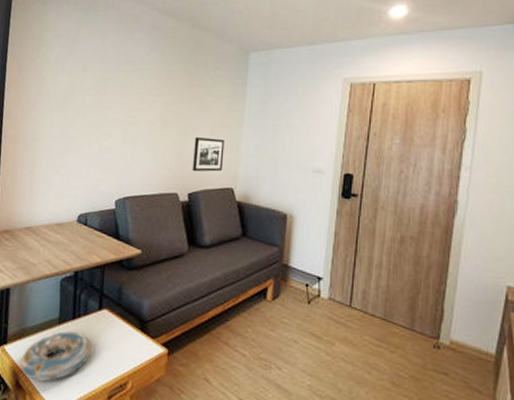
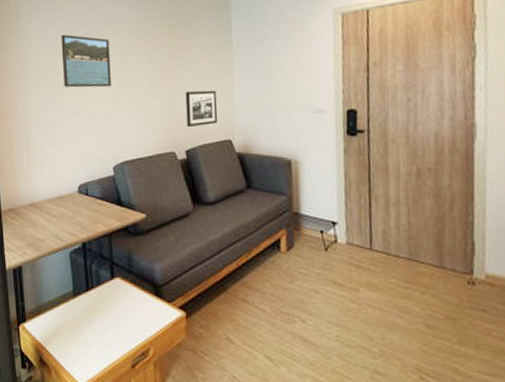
decorative bowl: present [20,331,93,383] -> none [41,303,110,357]
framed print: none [77,66,128,123] -> present [61,34,111,88]

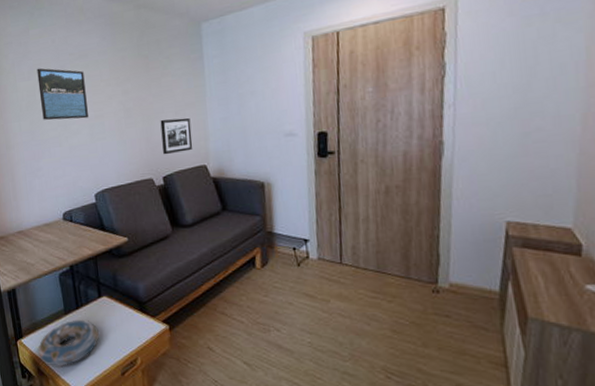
decorative bowl: none [41,303,110,357] -> present [38,319,100,368]

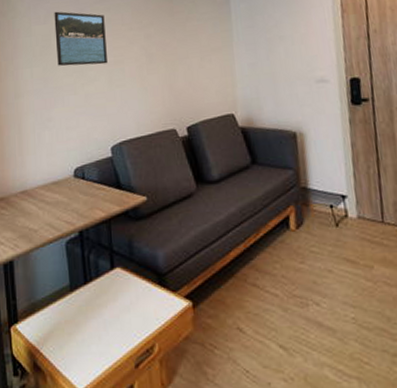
decorative bowl: present [38,319,100,368] -> none [35,297,111,360]
picture frame: present [160,118,193,155] -> none [184,63,219,103]

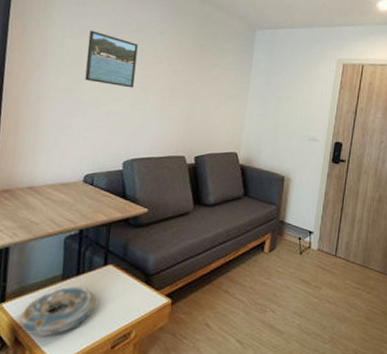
decorative bowl: none [35,297,111,360] -> present [19,286,97,338]

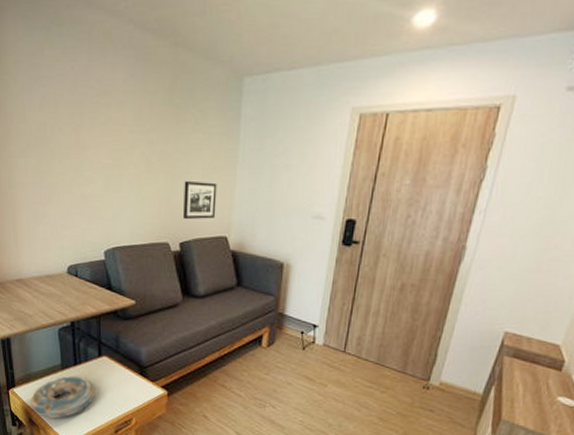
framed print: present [85,30,138,88] -> none [50,98,105,166]
picture frame: none [200,104,231,138] -> present [183,180,217,220]

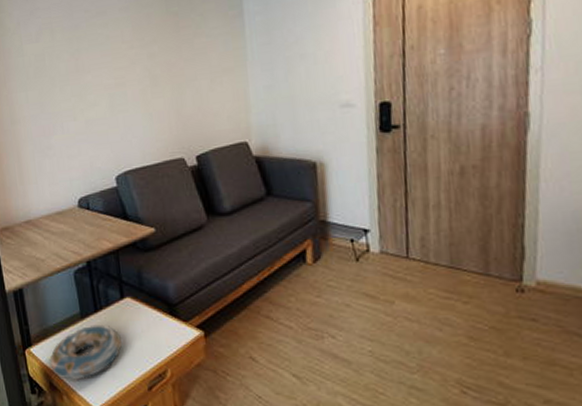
picture frame: present [183,180,217,220] -> none [193,86,231,130]

